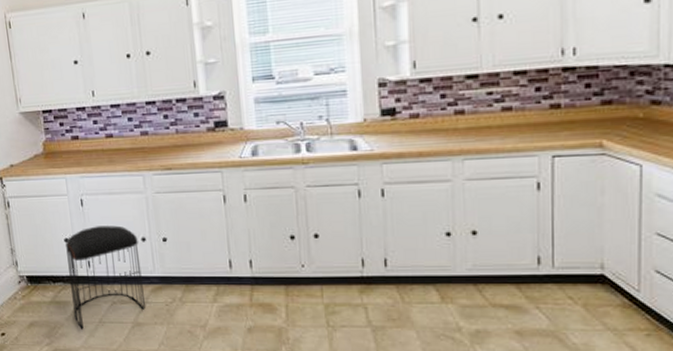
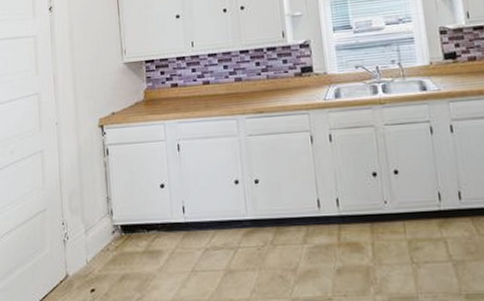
stool: present [65,225,145,329] -> none [161,169,238,280]

